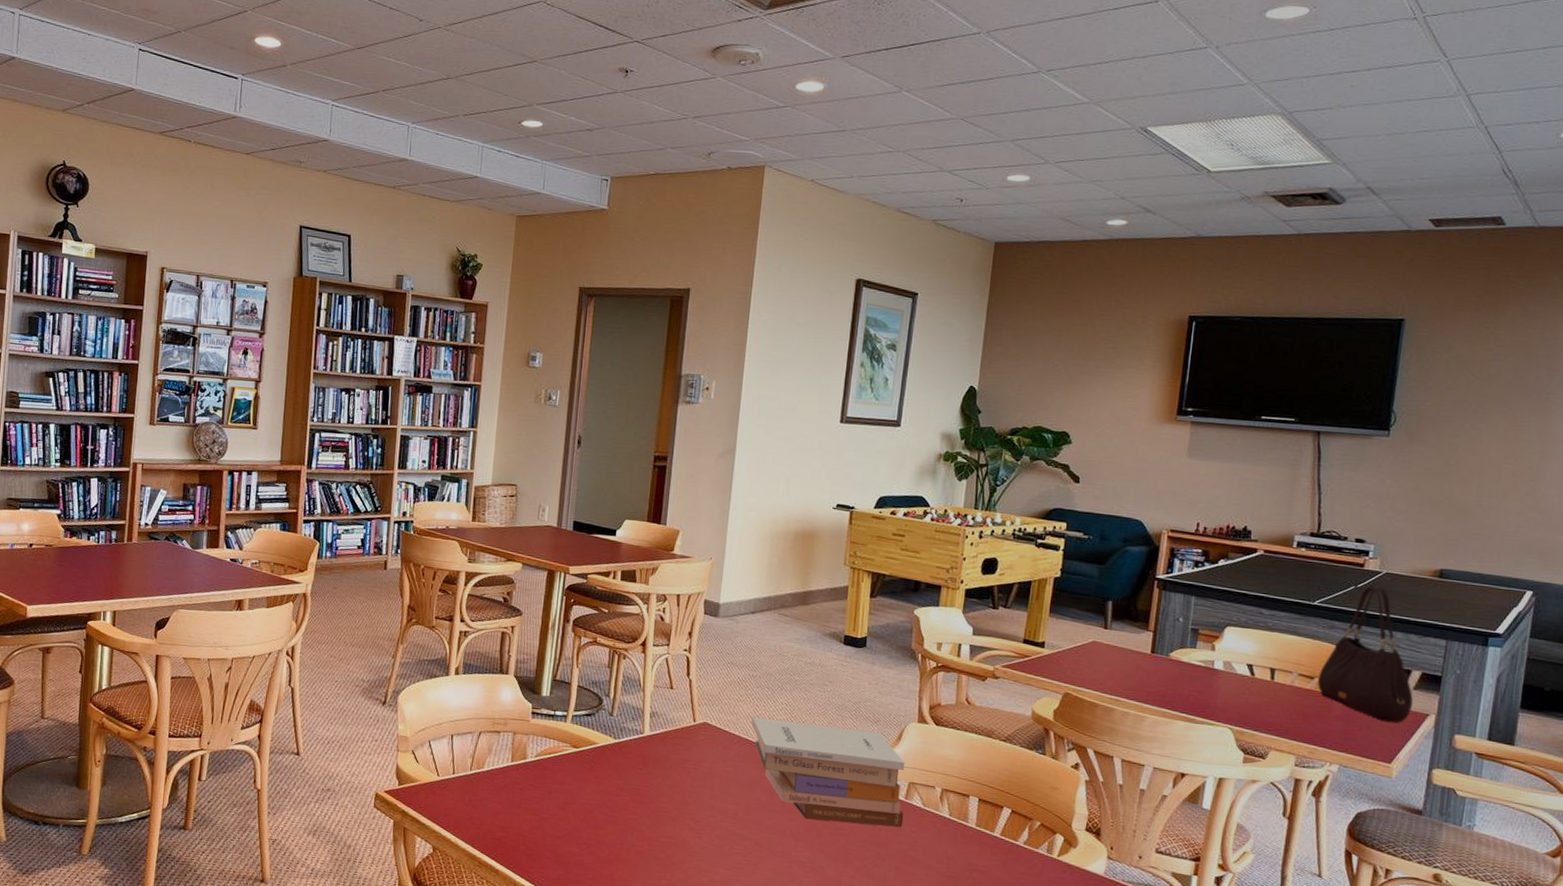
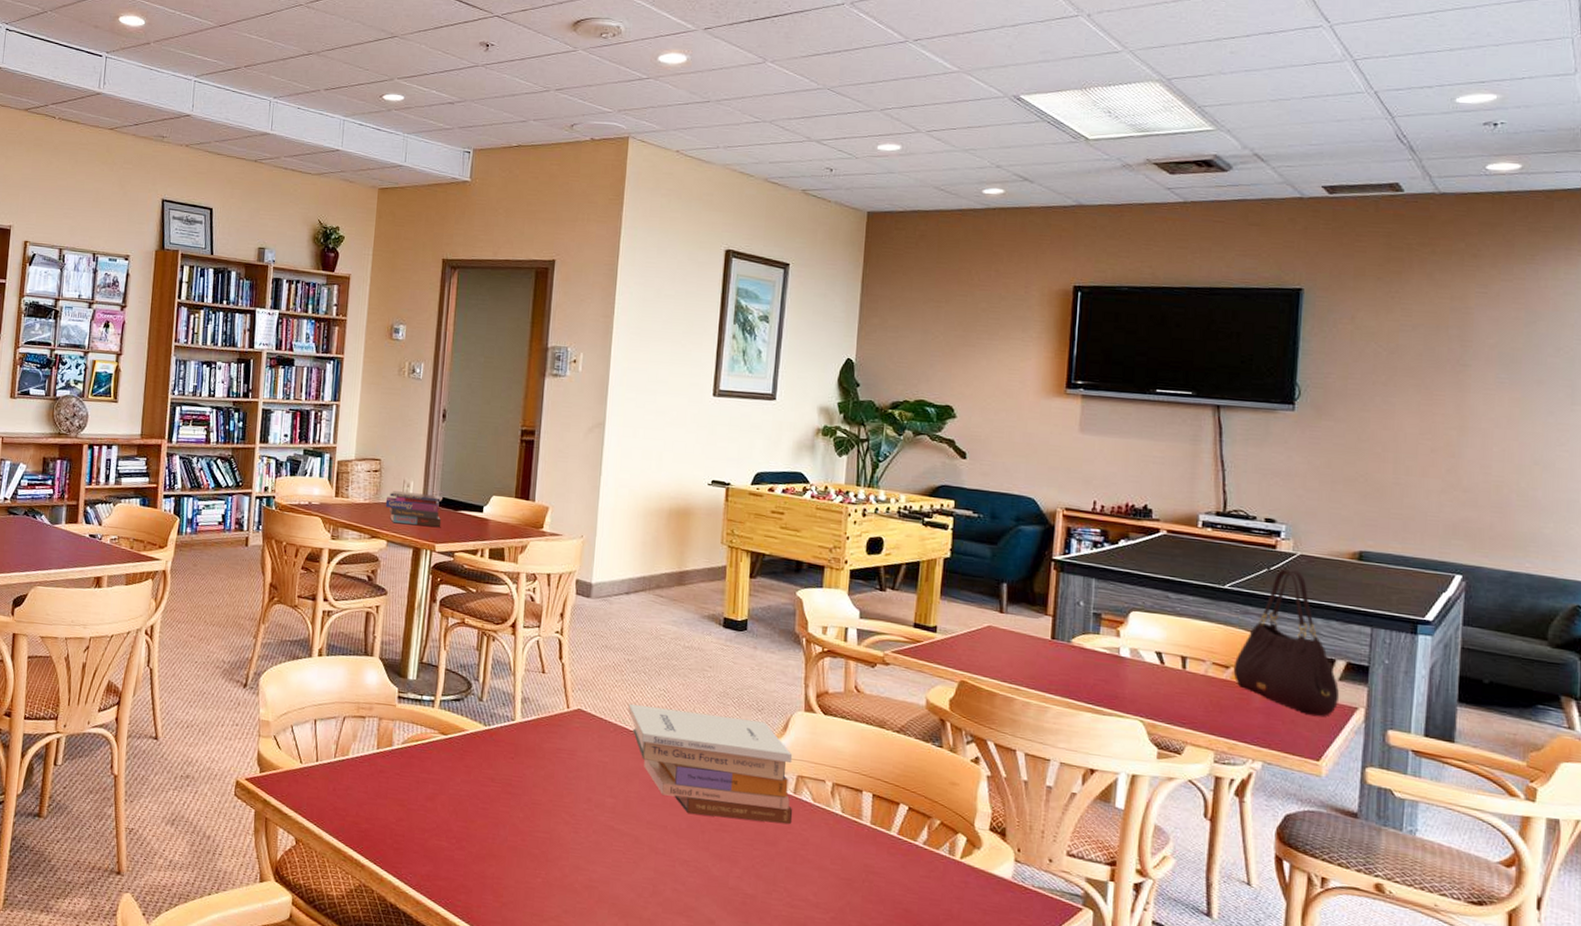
books: none [521,515,577,550] -> present [385,491,442,527]

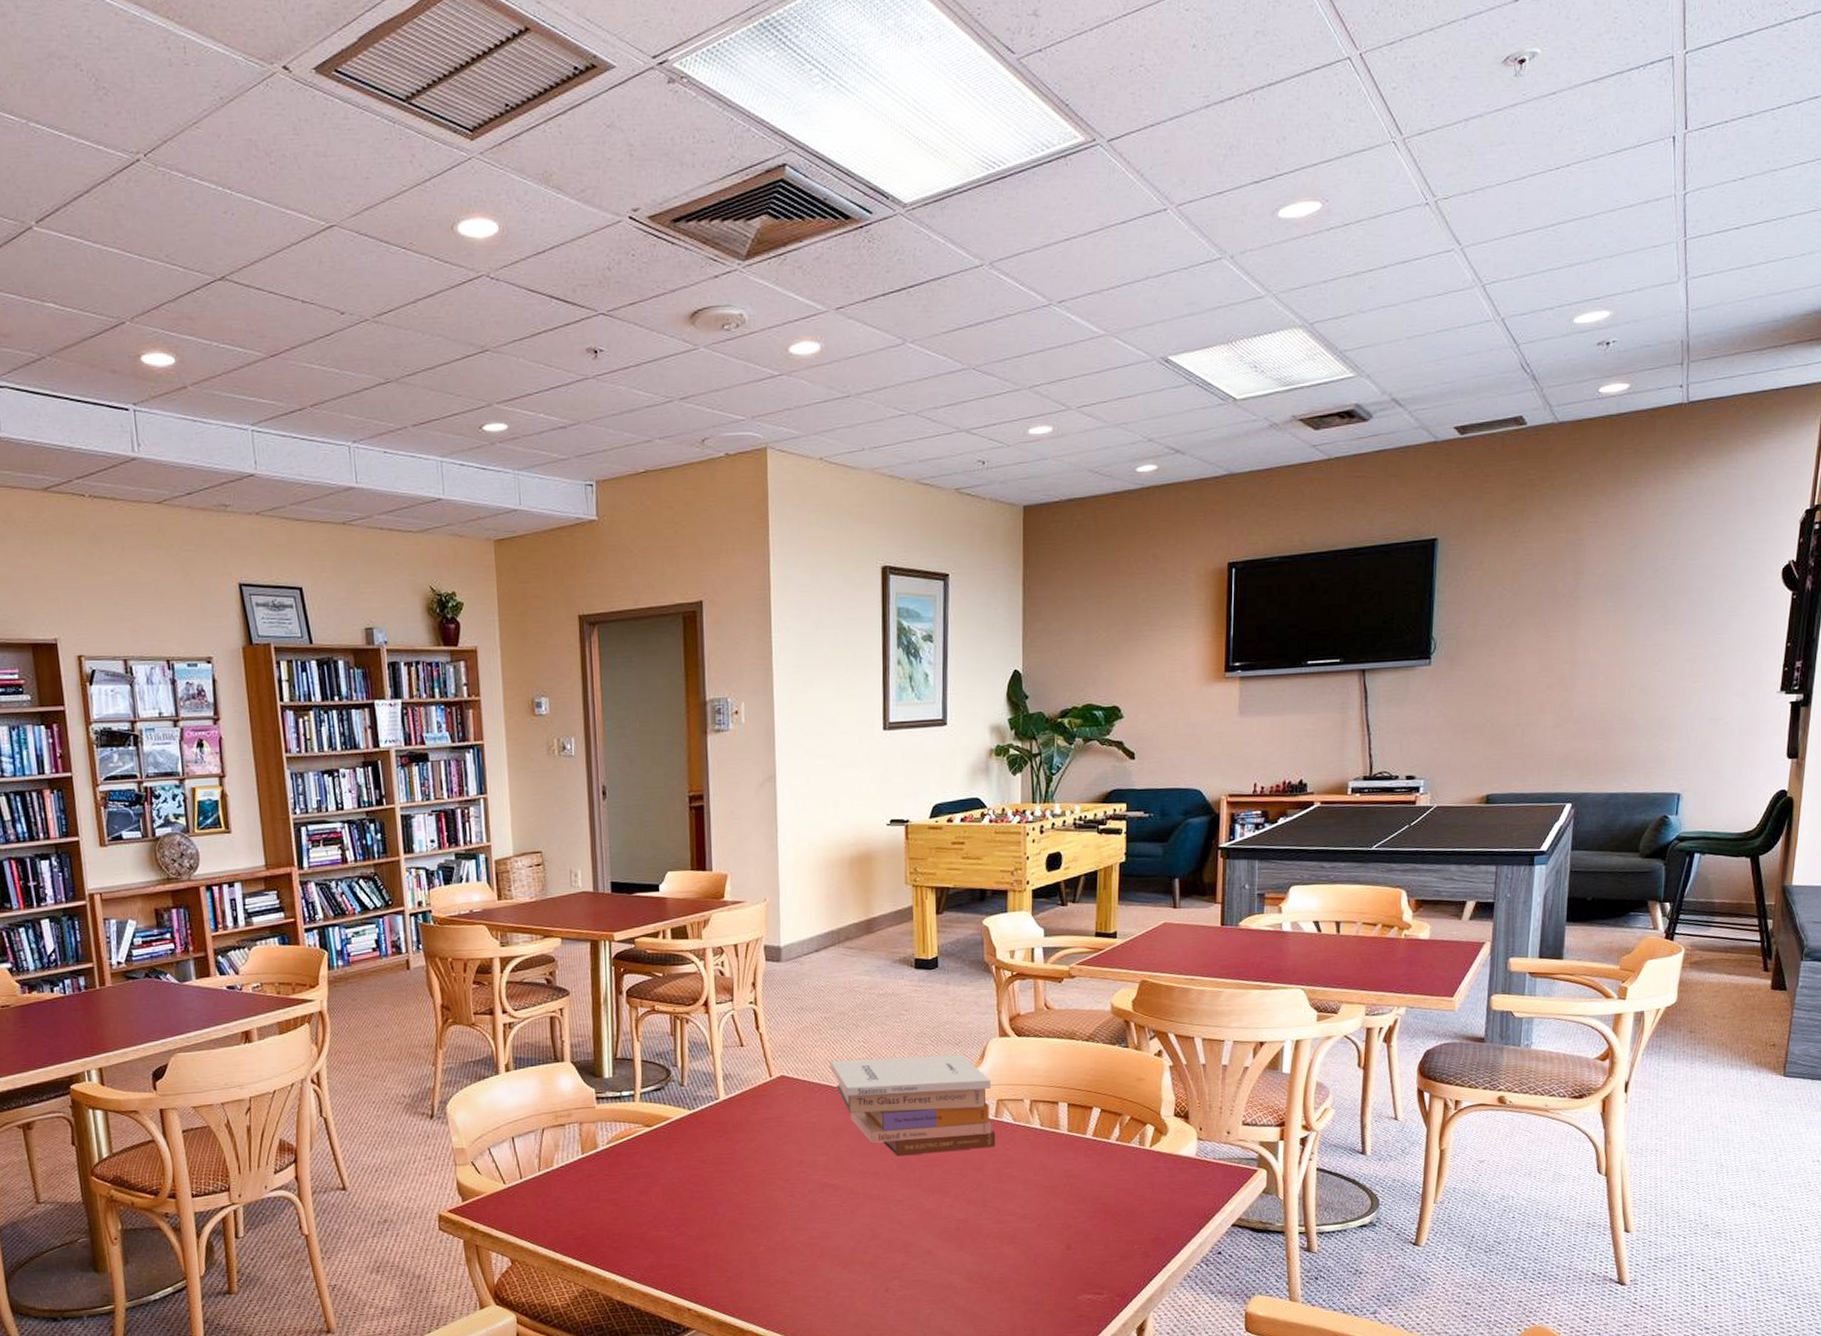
books: present [385,491,442,527] -> none [553,880,617,918]
handbag: present [1233,569,1340,715] -> none [1380,822,1470,956]

